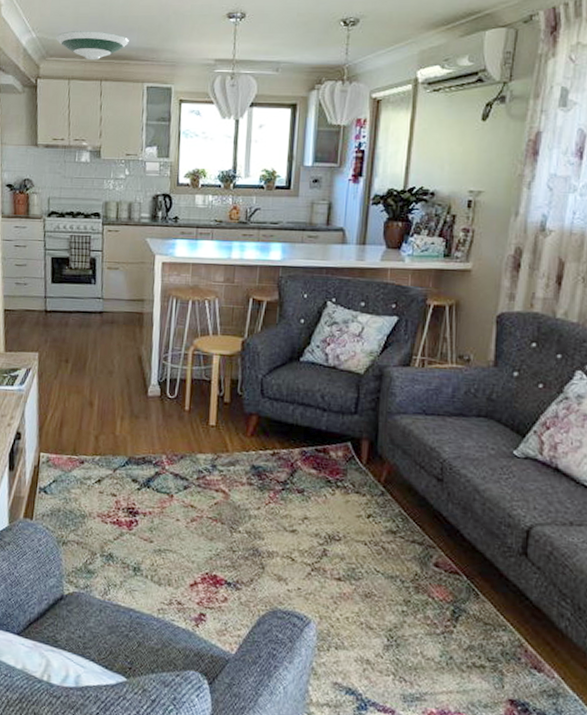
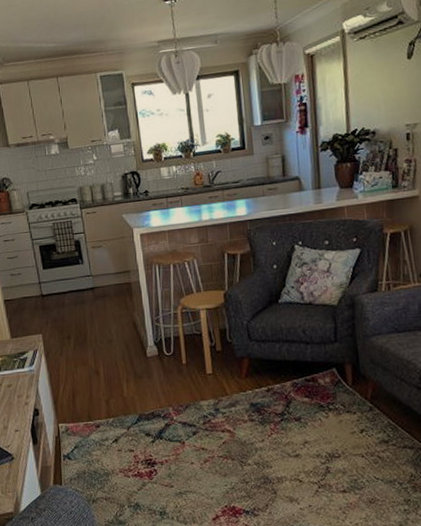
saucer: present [55,31,129,60] -> none [8,31,77,60]

